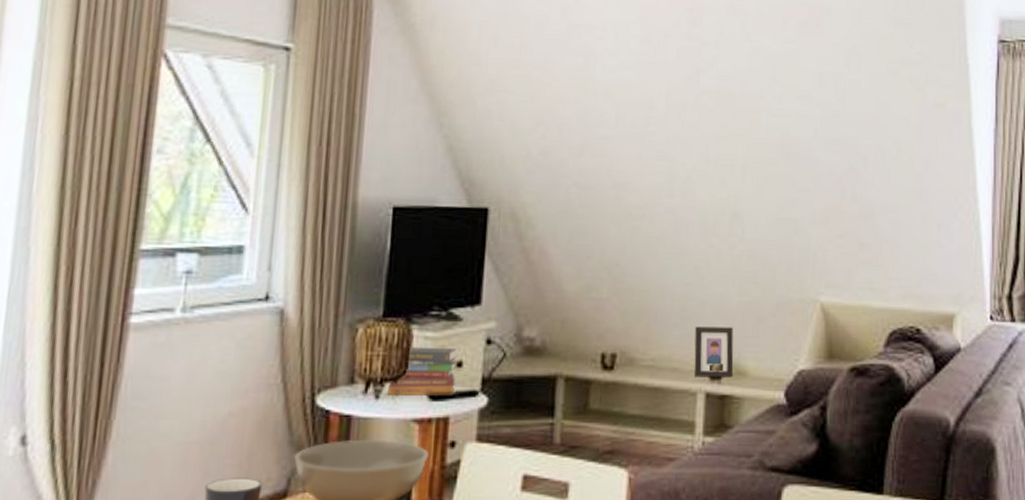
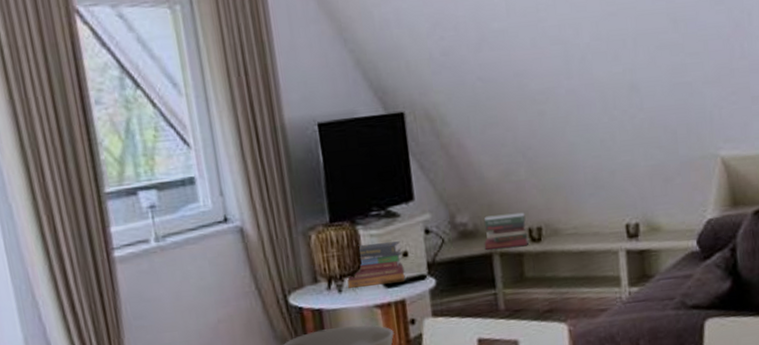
books: none [549,333,601,373] -> present [484,212,529,250]
picture frame: present [693,326,734,378] -> none [609,190,649,238]

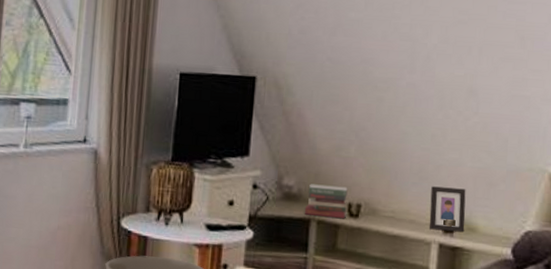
books: present [347,241,406,289] -> none [175,186,229,228]
picture frame: none [609,190,649,238] -> present [429,186,466,233]

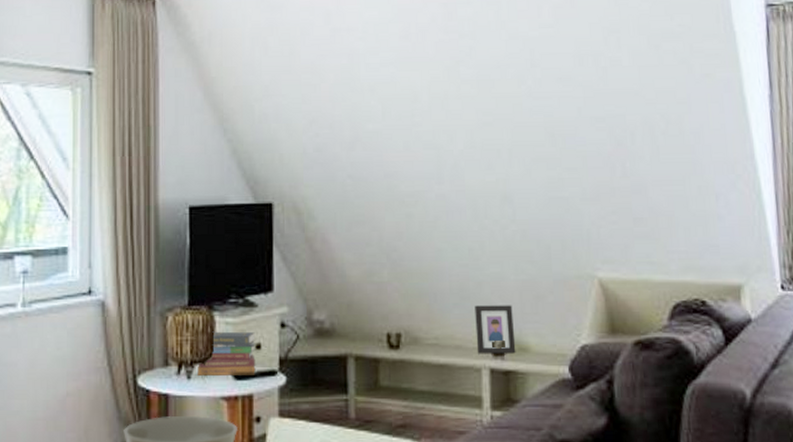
books: none [175,186,229,228] -> present [198,331,256,377]
books: present [304,184,348,219] -> none [339,315,387,352]

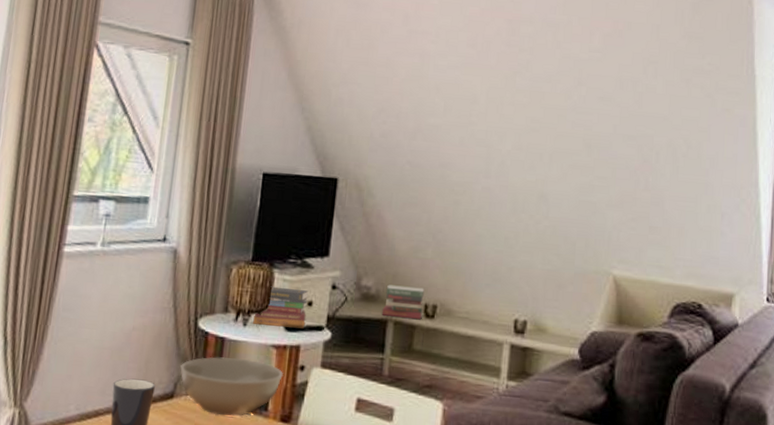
books: none [339,315,387,352] -> present [381,285,425,320]
picture frame: present [475,305,516,354] -> none [501,287,537,333]

